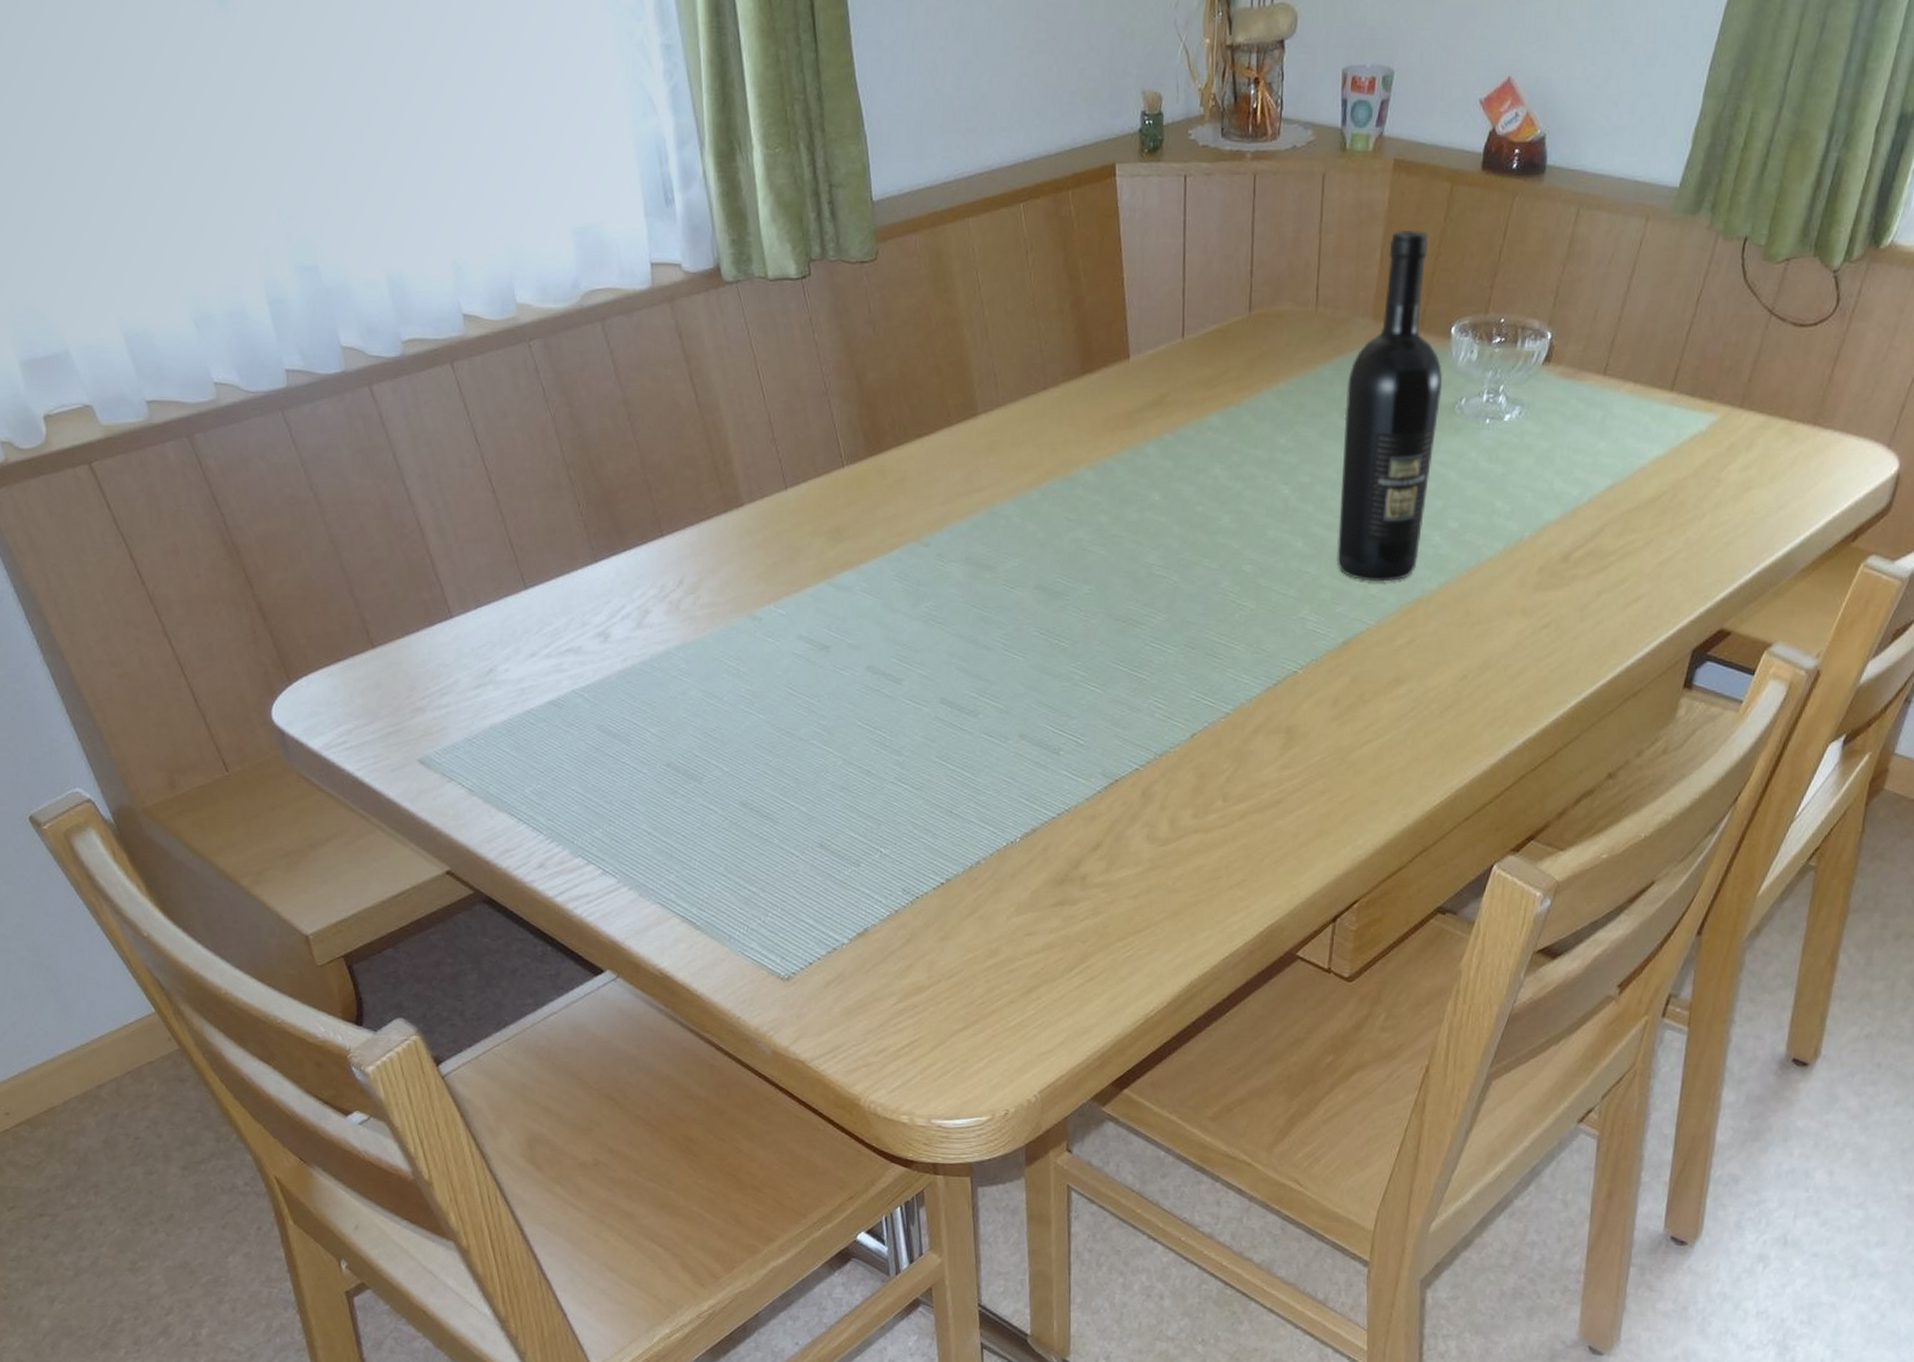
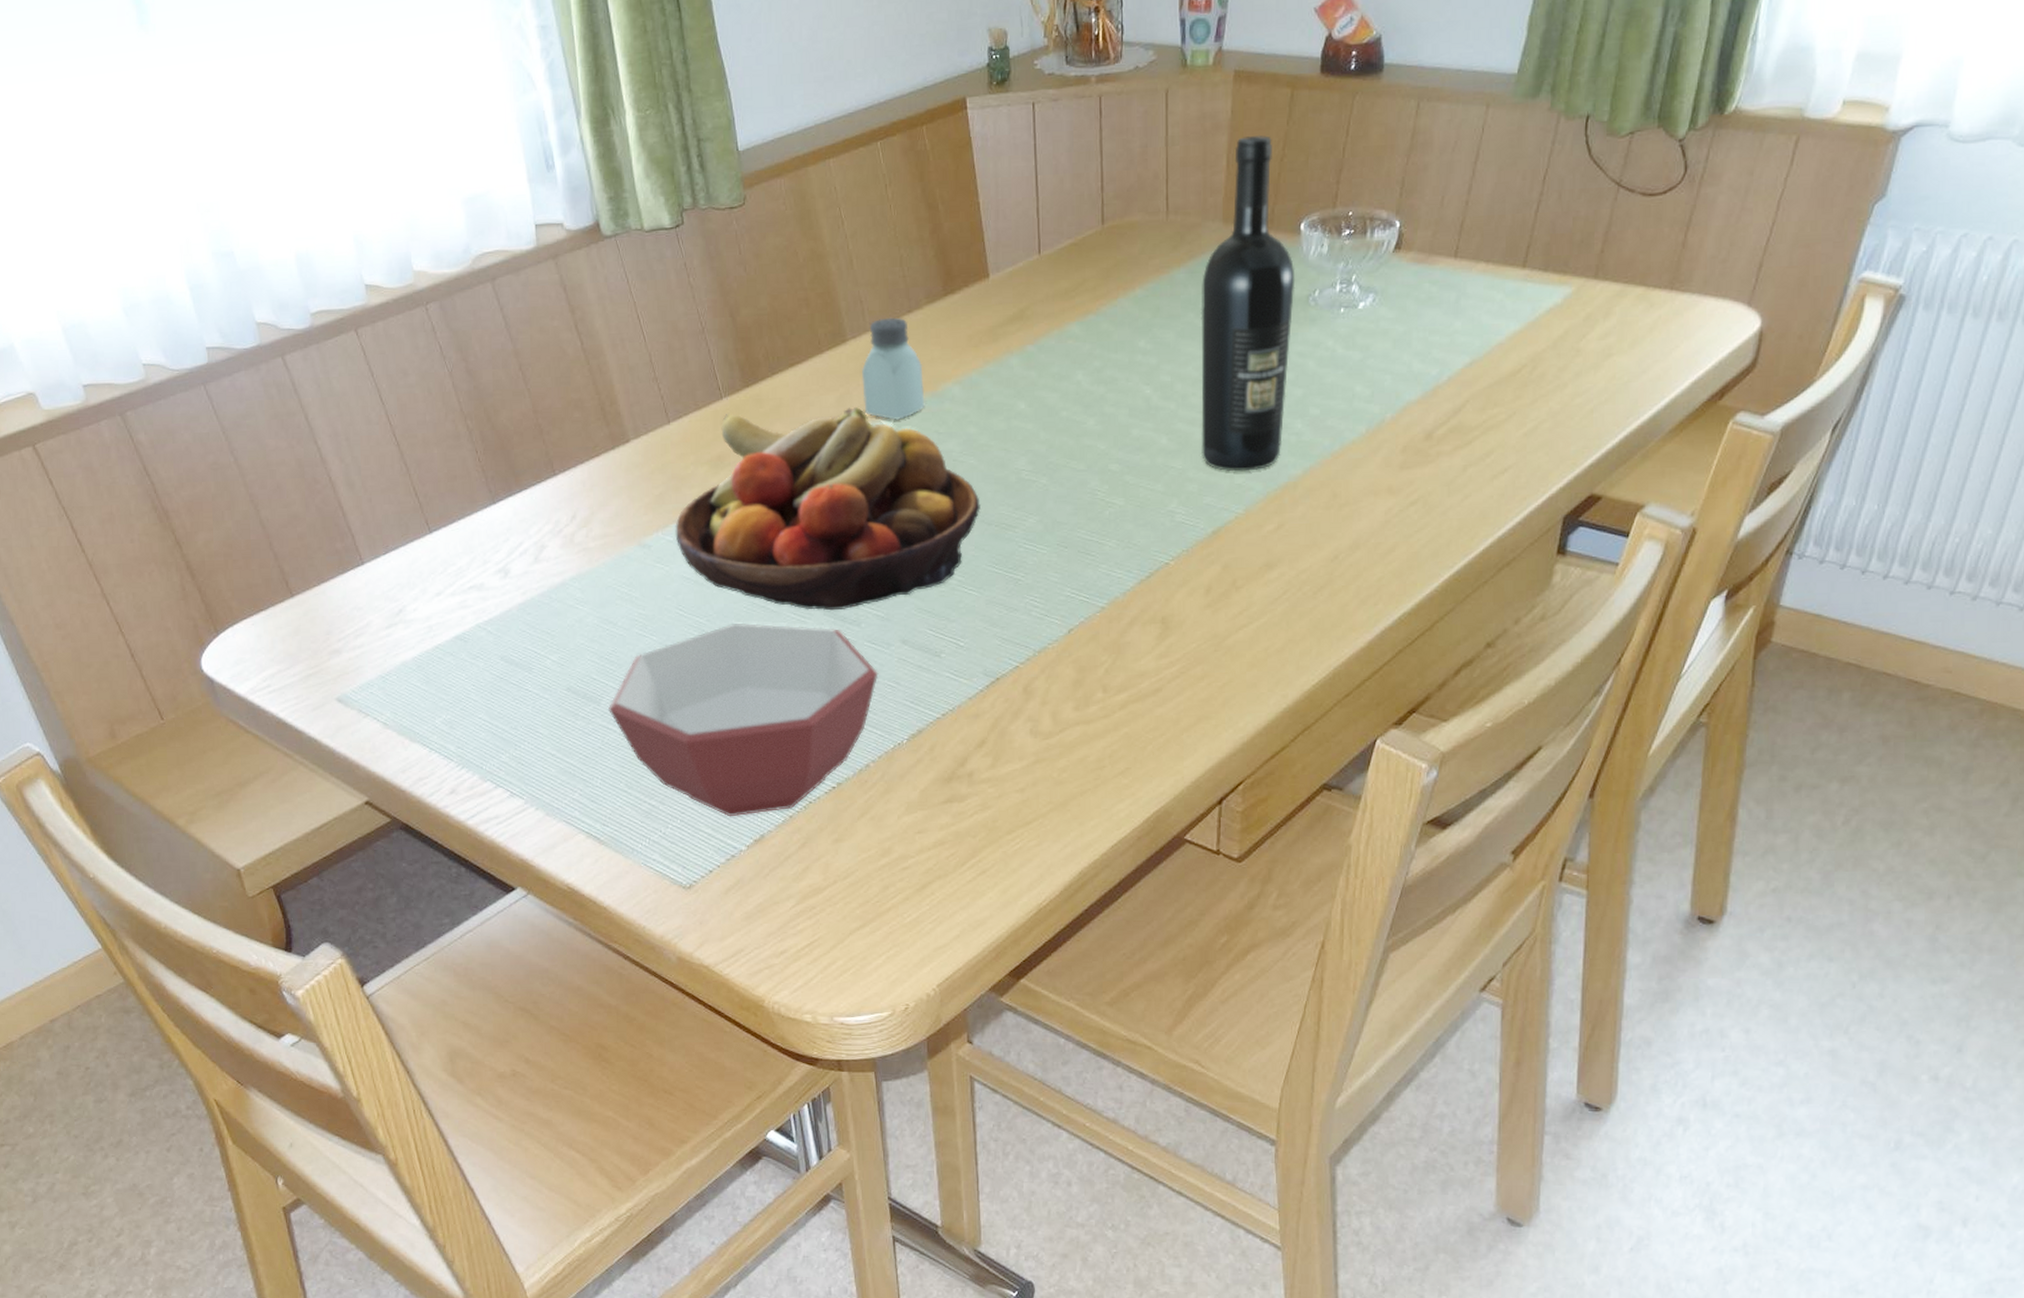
bowl: none [710,705,994,909] -> present [608,623,879,817]
fruit bowl: none [788,482,1108,699] -> present [675,407,980,611]
saltshaker: none [991,393,1057,503] -> present [862,317,925,420]

